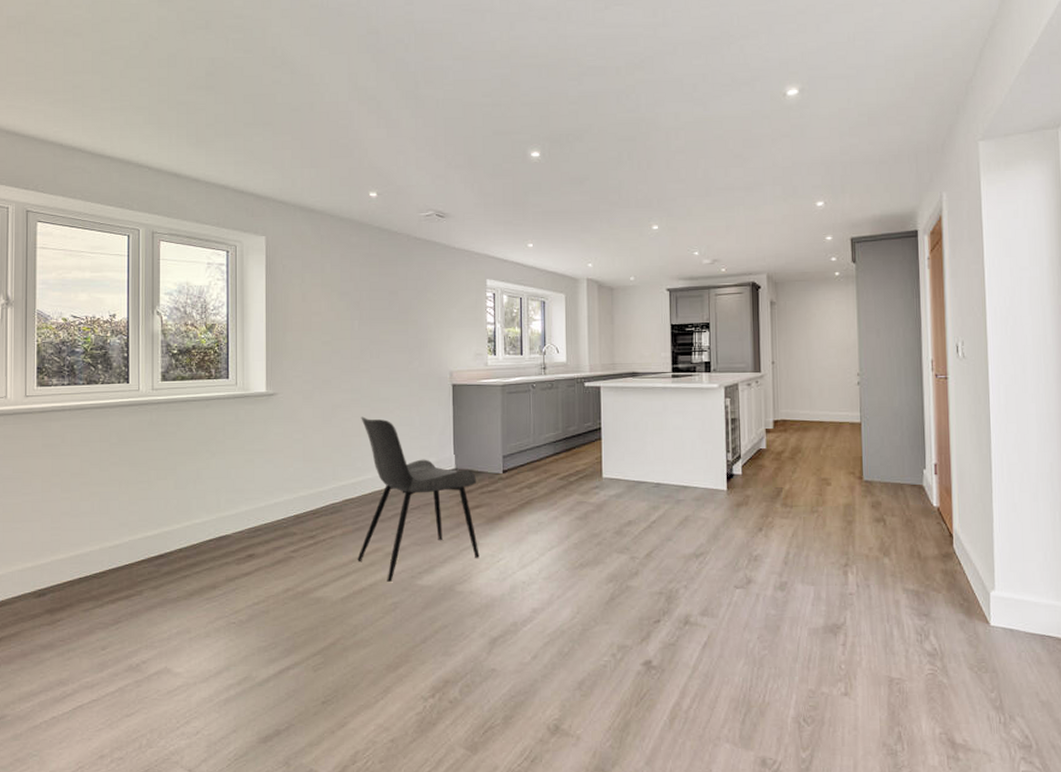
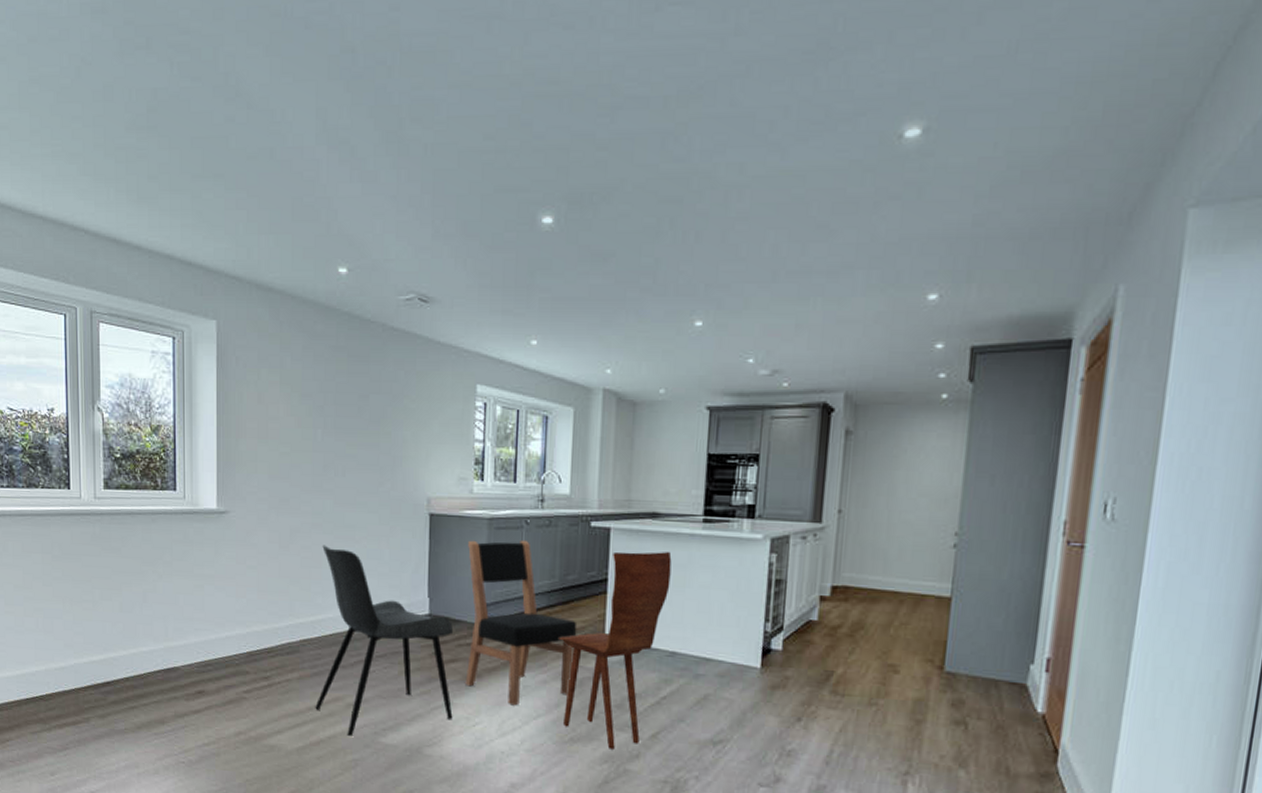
dining chair: none [486,400,580,541] -> present [465,539,577,706]
dining chair: none [565,403,651,570] -> present [559,551,672,750]

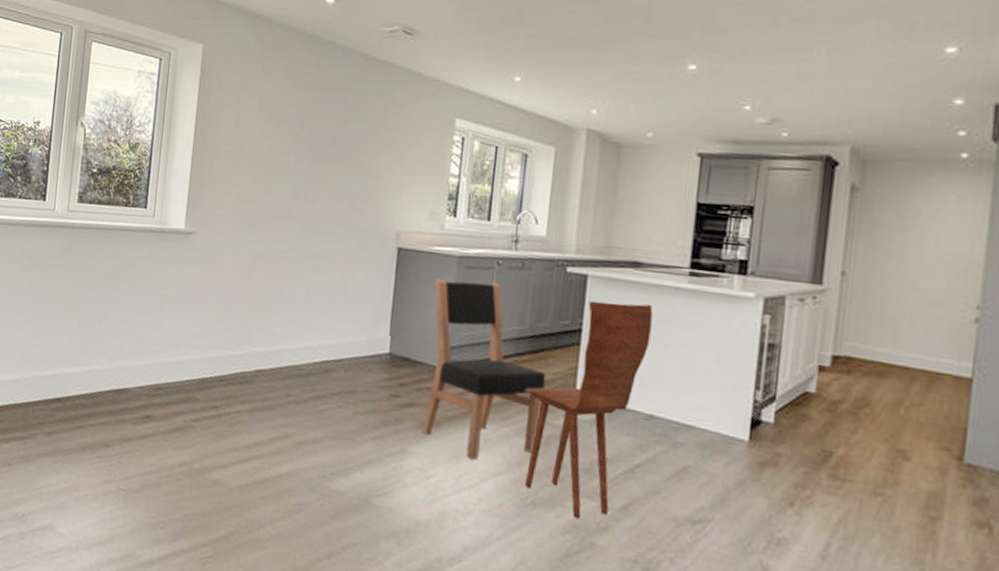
dining chair: present [315,545,454,736] -> none [263,272,414,478]

